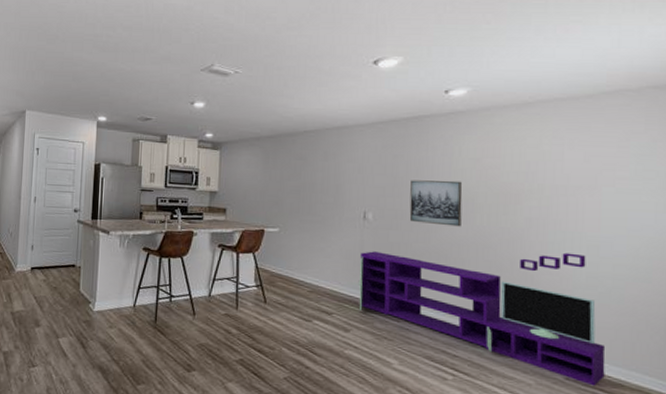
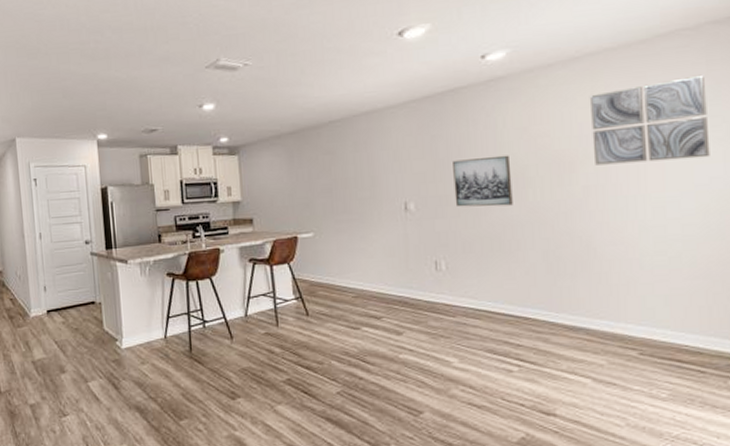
media console: present [358,251,606,386] -> none [405,218,682,358]
wall art: none [538,132,644,206] -> present [589,74,710,166]

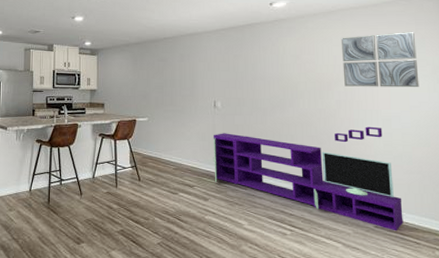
media console: none [405,218,682,358] -> present [213,126,404,231]
wall art: present [453,155,513,207] -> none [249,73,289,110]

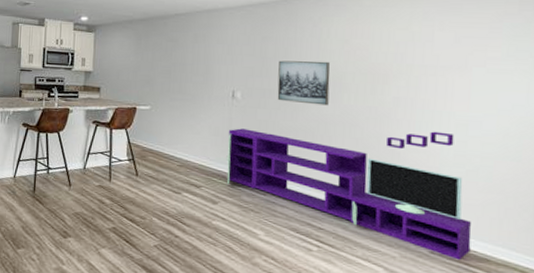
wall art: none [249,73,289,110] -> present [277,60,331,106]
wall art: present [340,31,419,88] -> none [406,13,517,86]

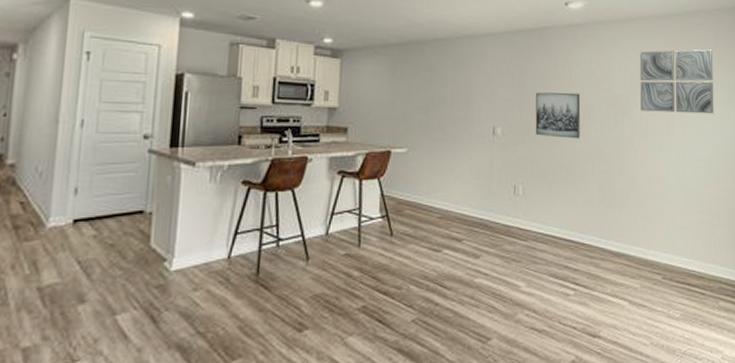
media console: present [226,128,472,261] -> none [488,159,691,282]
wall art: none [406,13,517,86] -> present [639,48,714,114]

